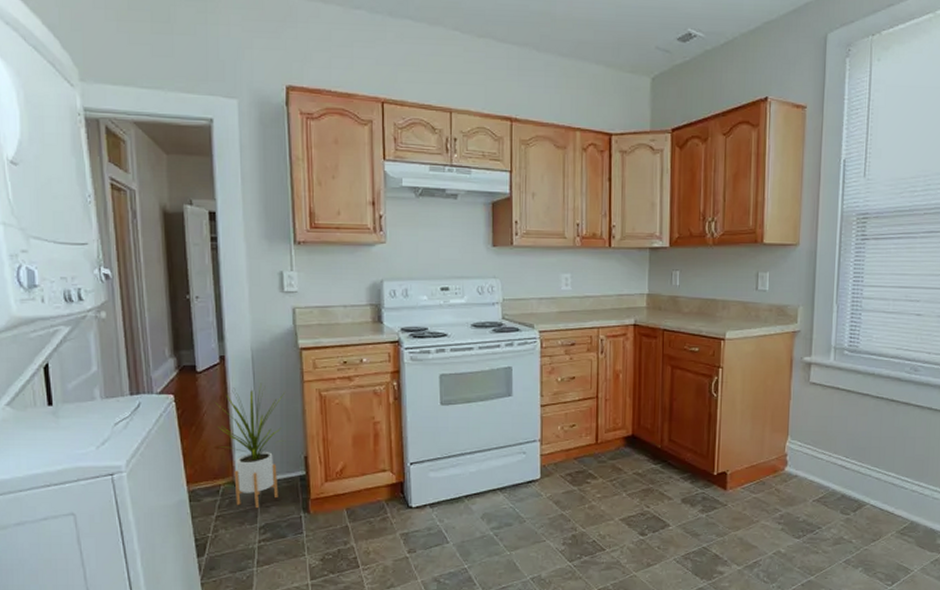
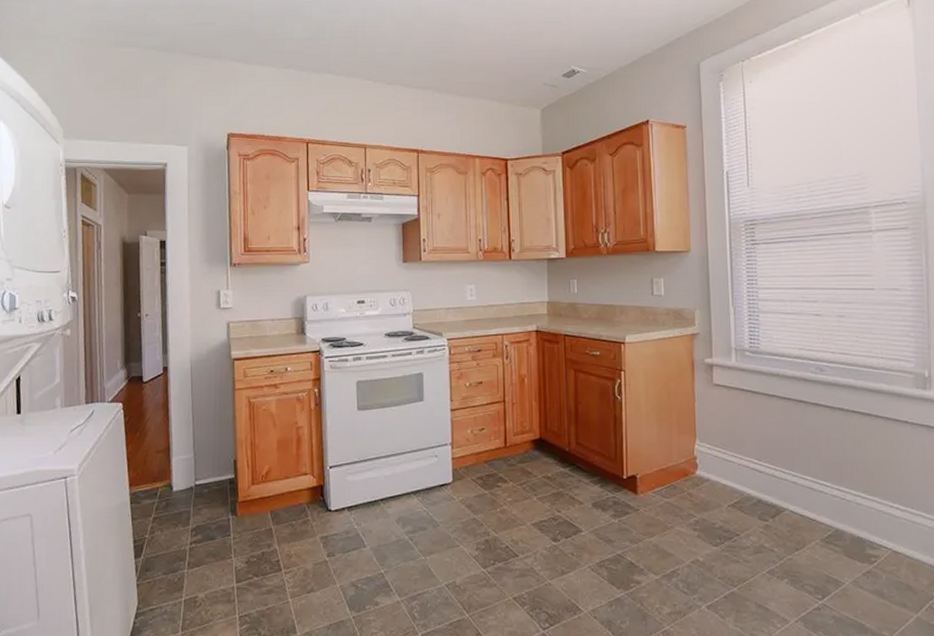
house plant: present [214,382,285,509] -> none [157,391,218,511]

